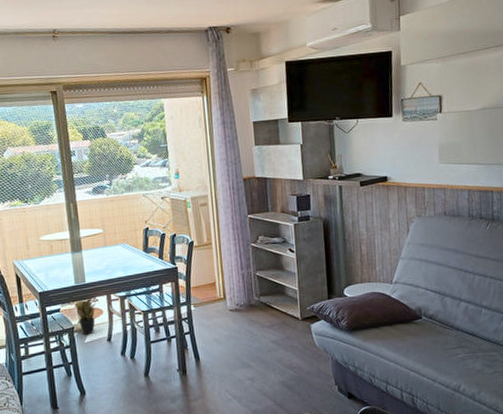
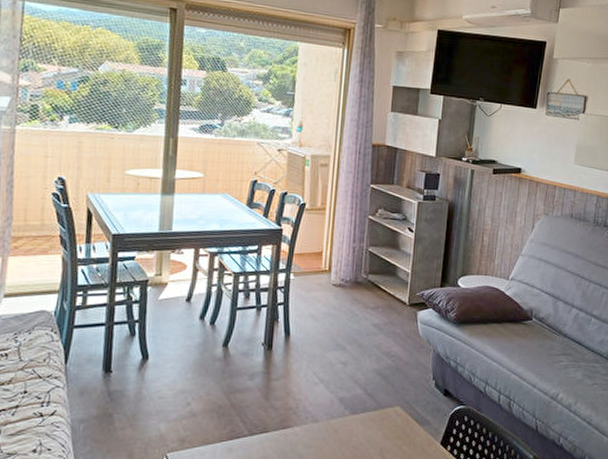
potted plant: present [73,299,96,335] -> none [153,249,181,291]

